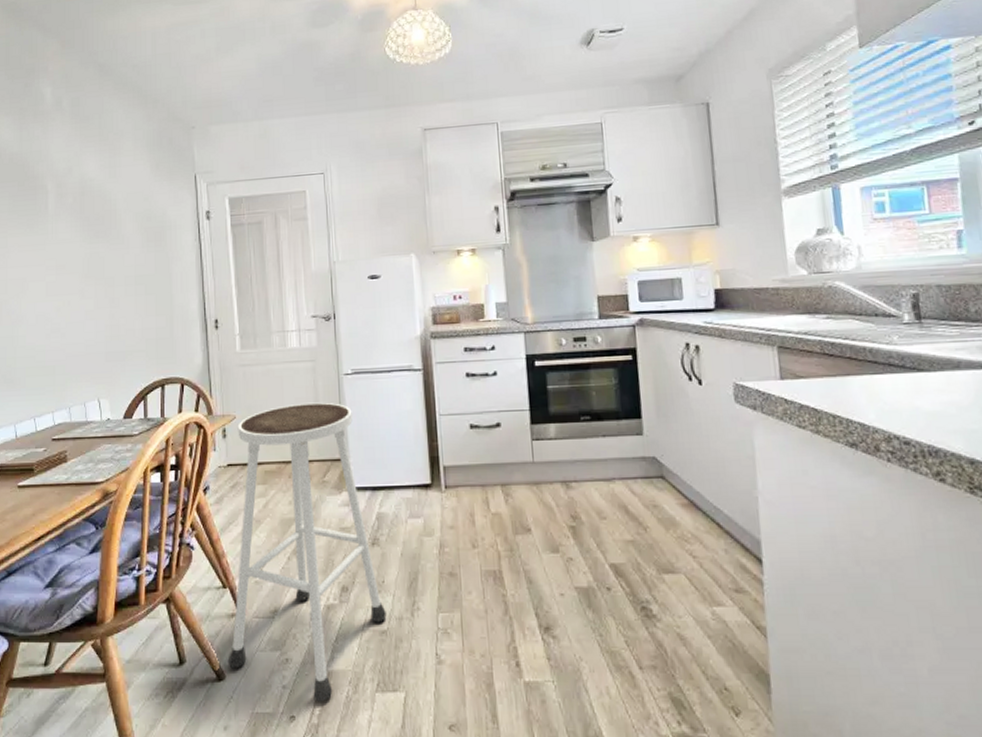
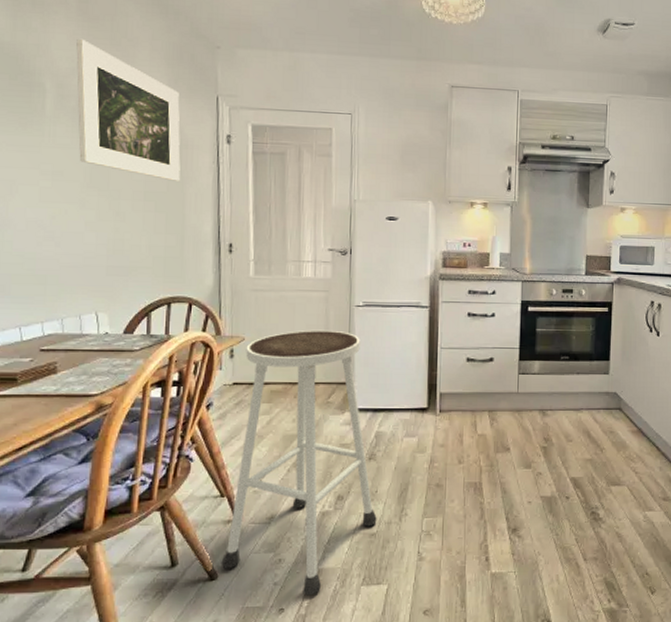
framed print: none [71,139,166,263] -> present [76,38,181,181]

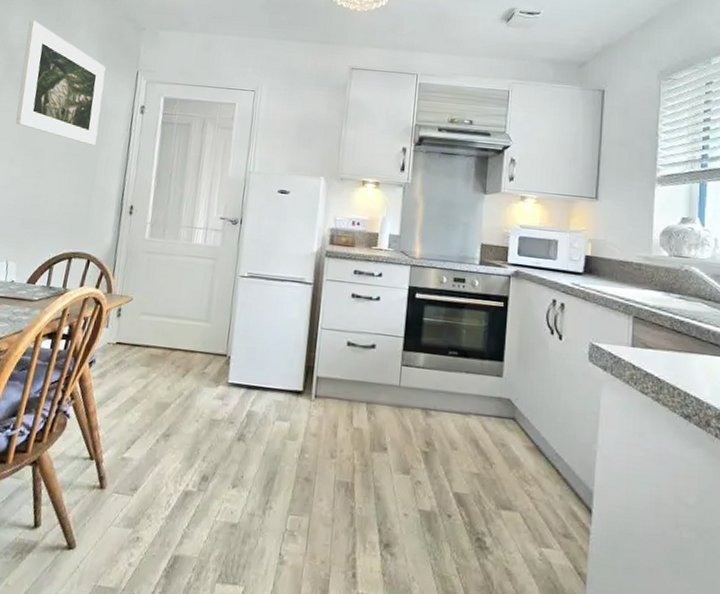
stool: present [221,330,377,596] -> none [80,296,242,585]

